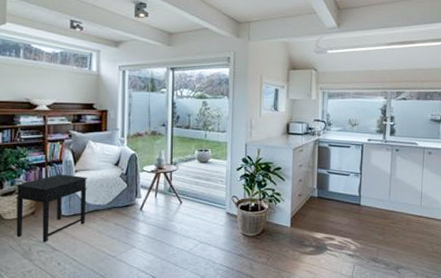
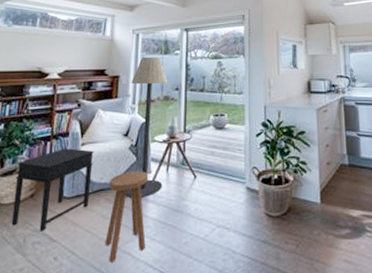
stool: none [102,196,138,268] -> present [105,171,148,263]
floor lamp: none [118,93,155,218] -> present [125,57,168,199]

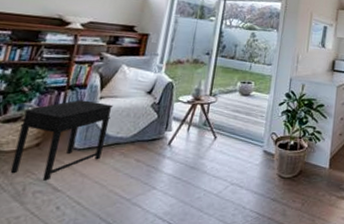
stool: present [105,171,148,263] -> none [114,128,168,214]
floor lamp: present [125,57,168,199] -> none [141,18,200,154]

